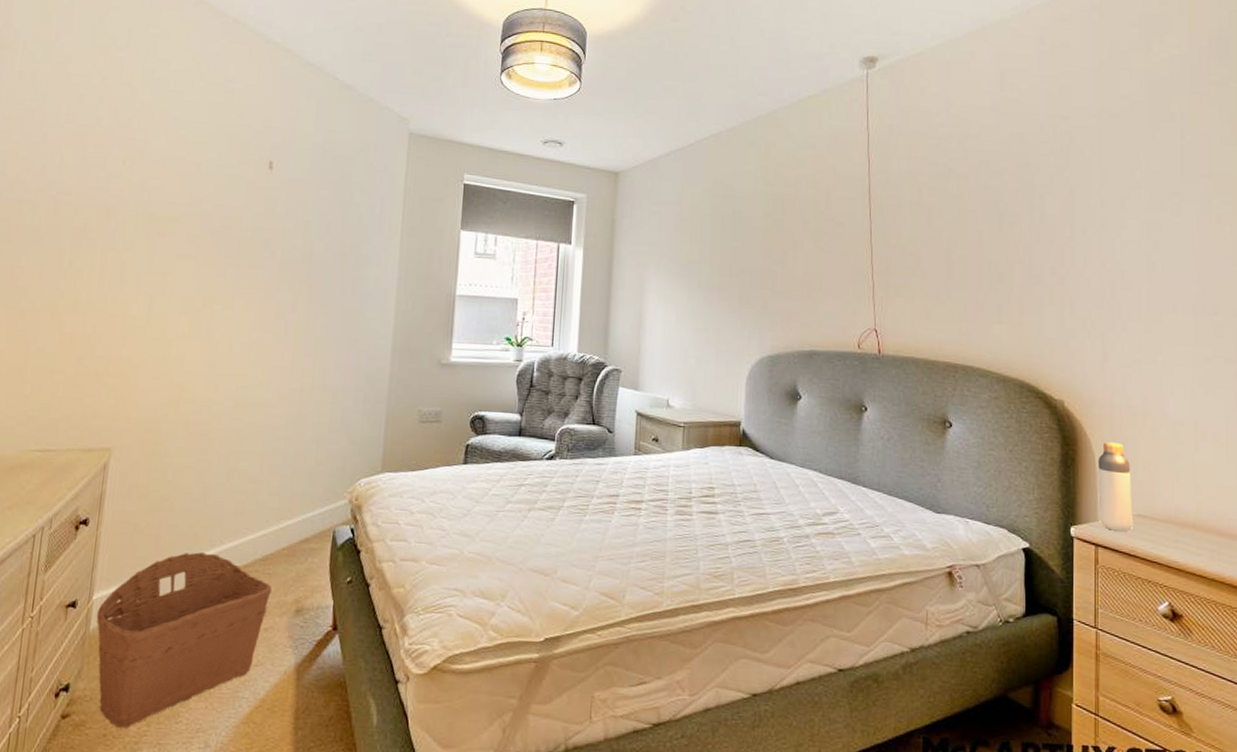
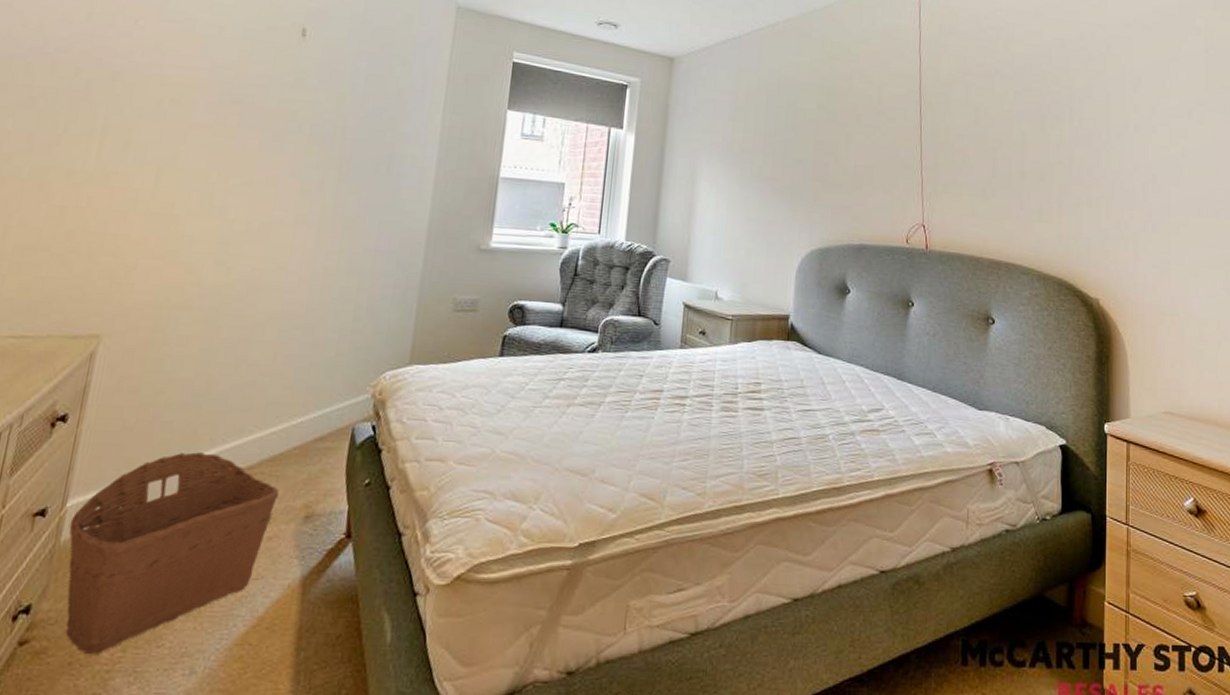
bottle: present [1098,441,1133,533] -> none [1130,339,1161,429]

